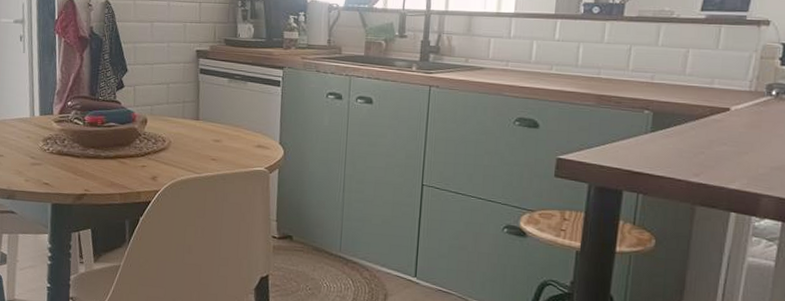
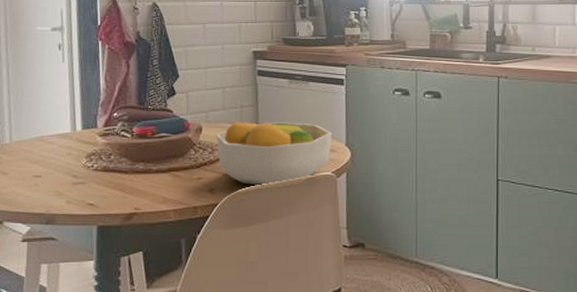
fruit bowl: none [159,116,268,177] -> present [215,122,333,186]

